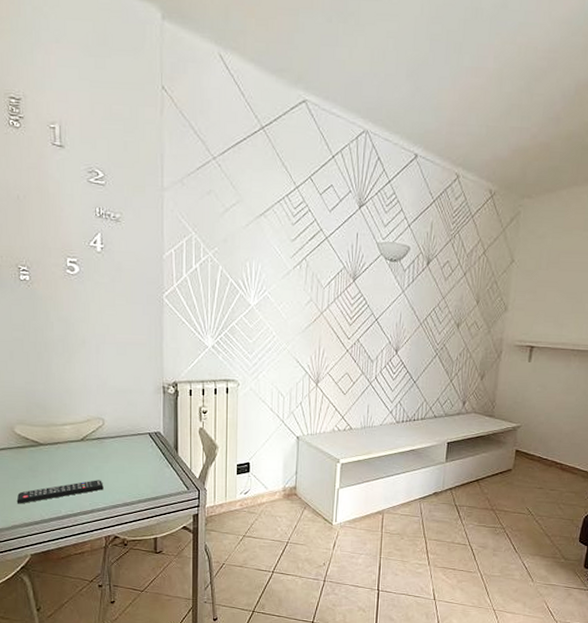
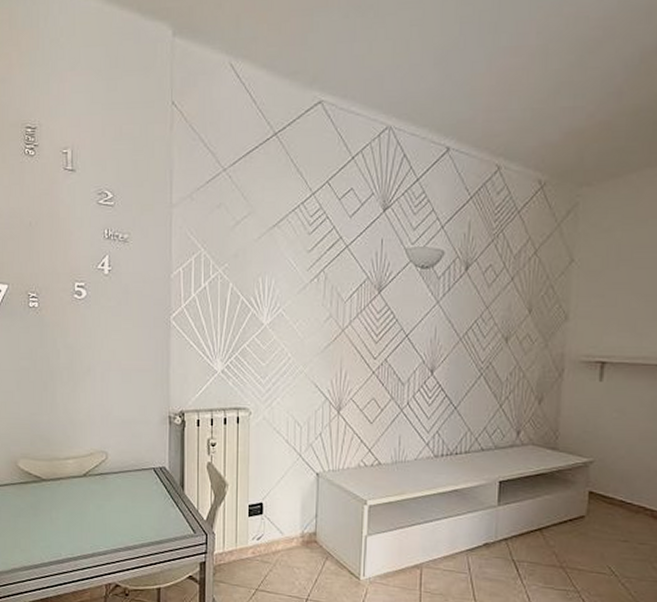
remote control: present [16,480,104,504] -> none [17,520,105,545]

